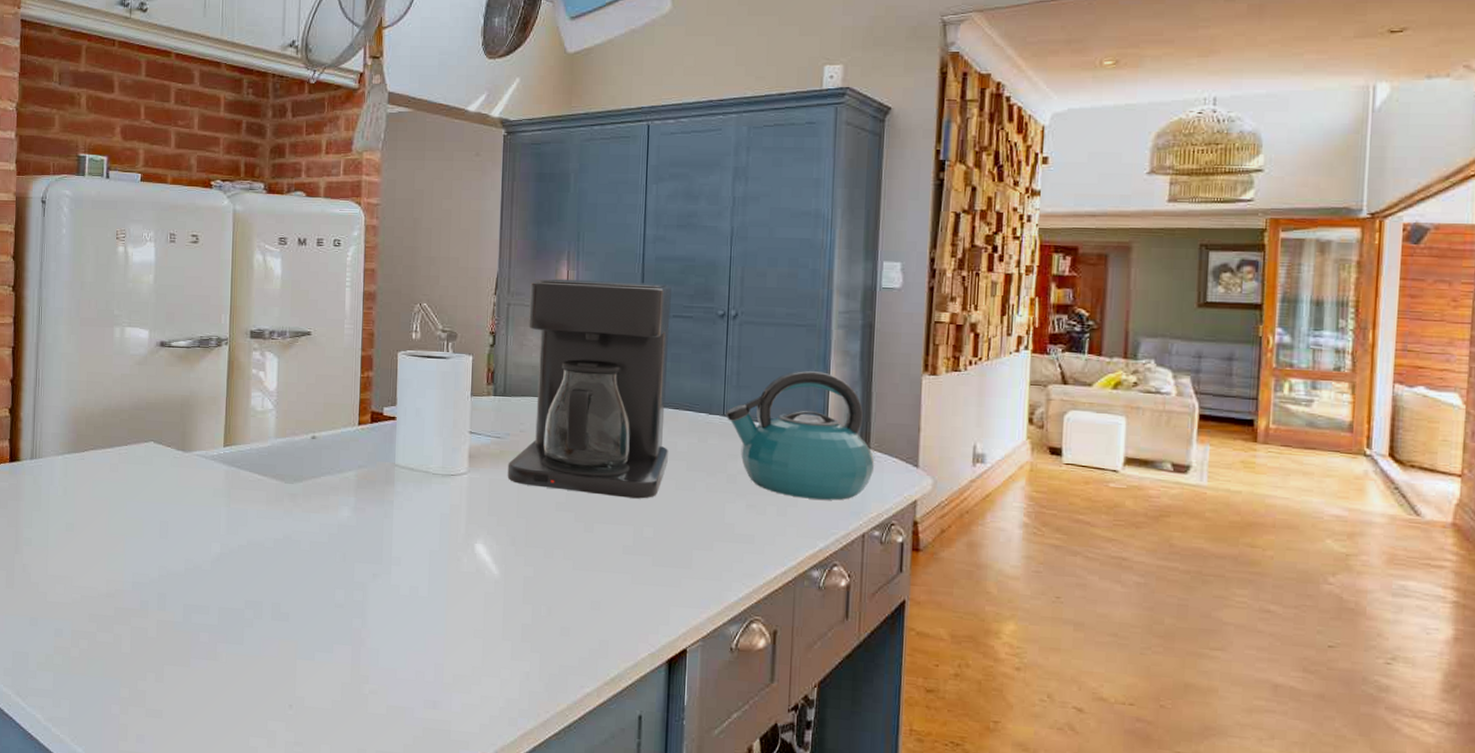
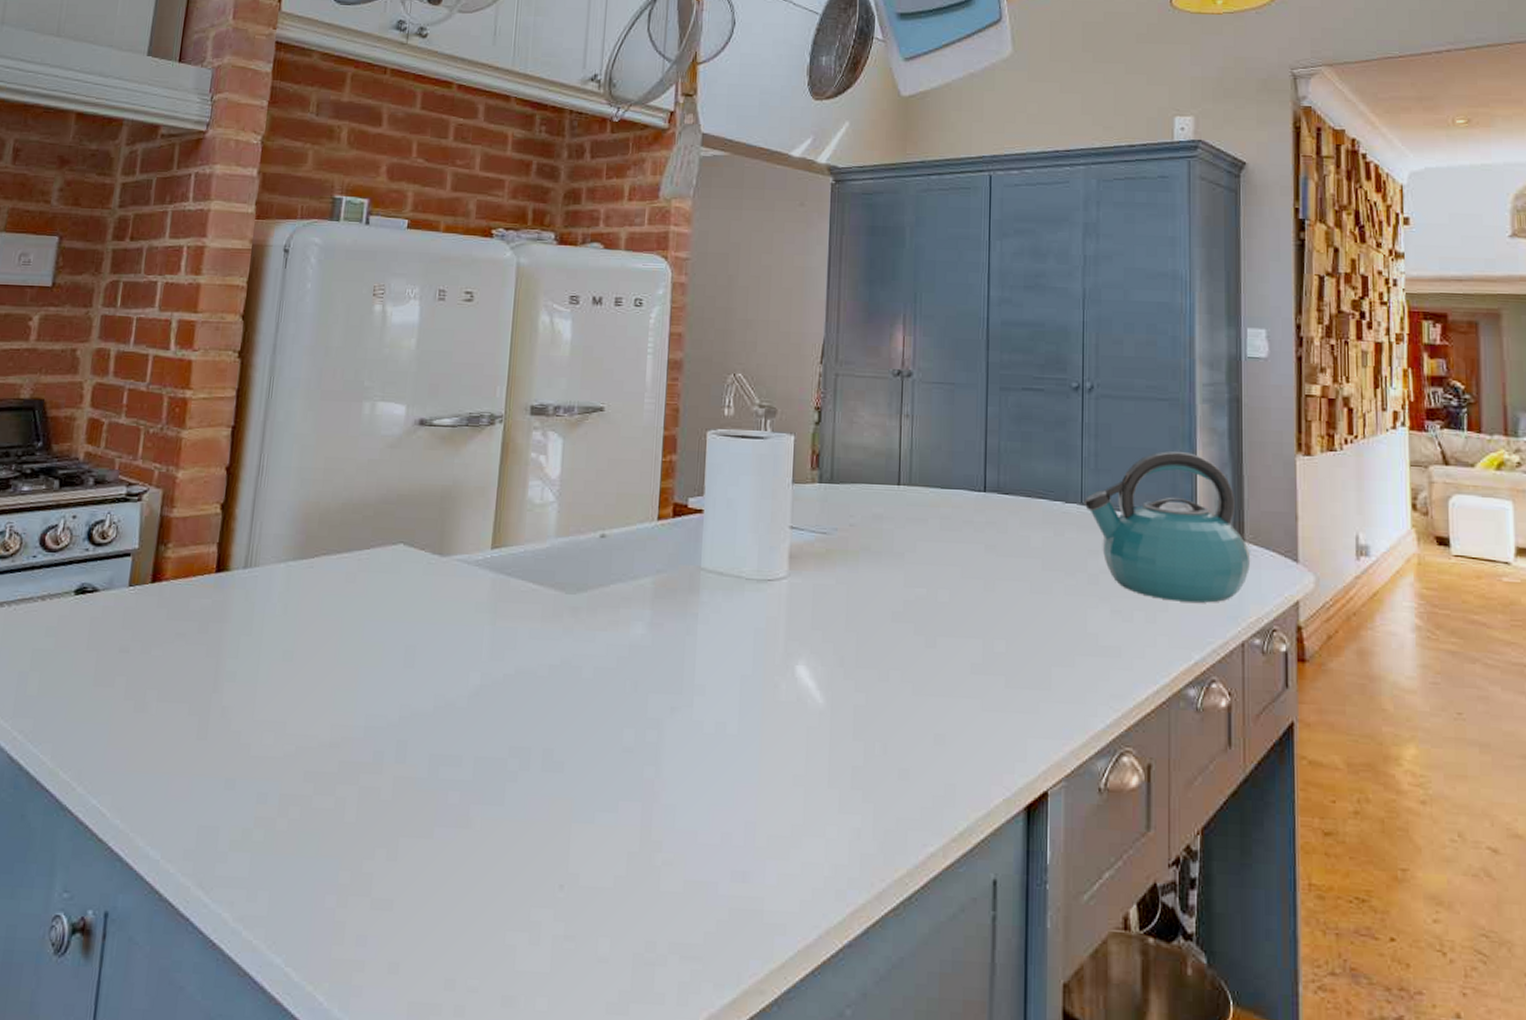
coffee maker: present [507,278,671,499] -> none [834,345,1020,606]

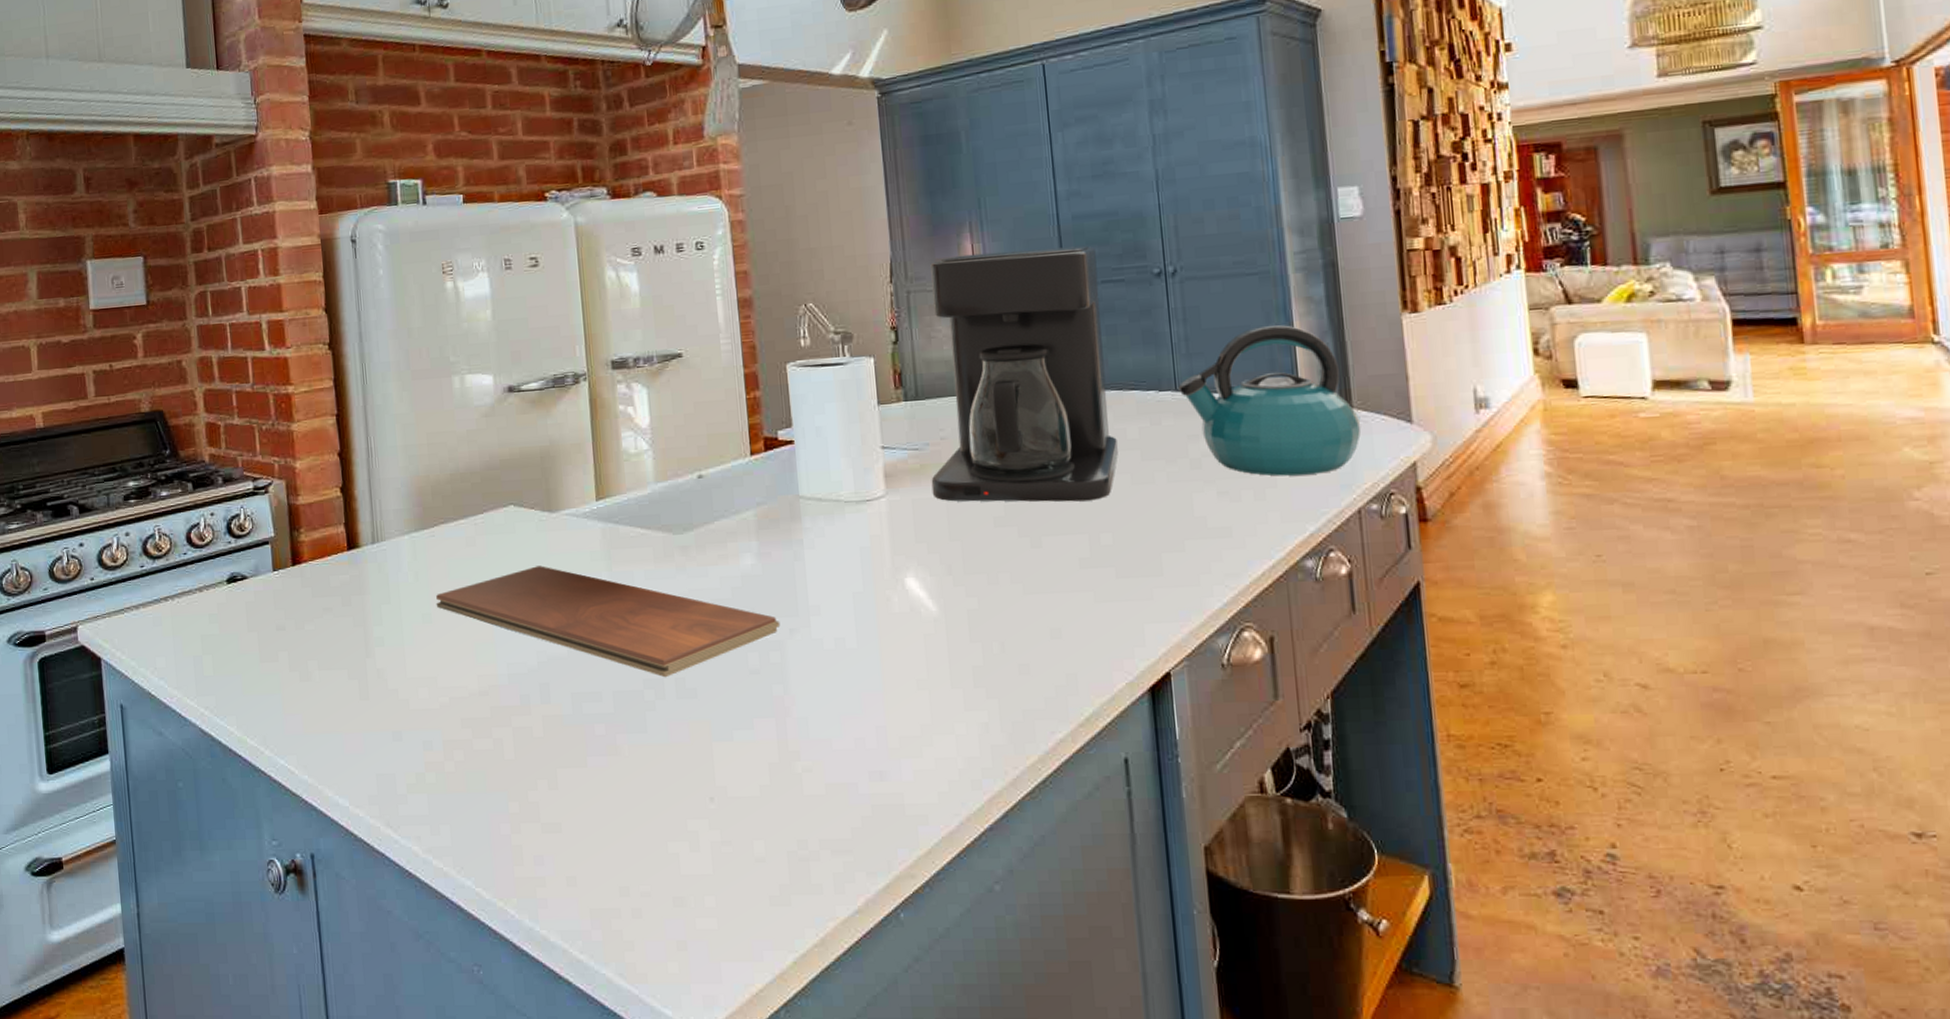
chopping board: none [302,611,662,747] -> present [436,566,781,678]
coffee maker: none [834,345,1020,606] -> present [930,245,1118,502]

